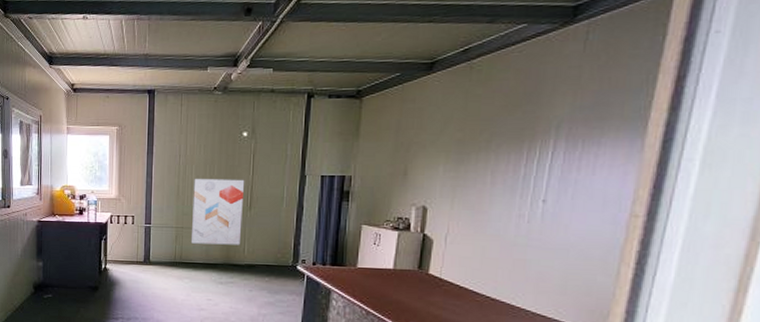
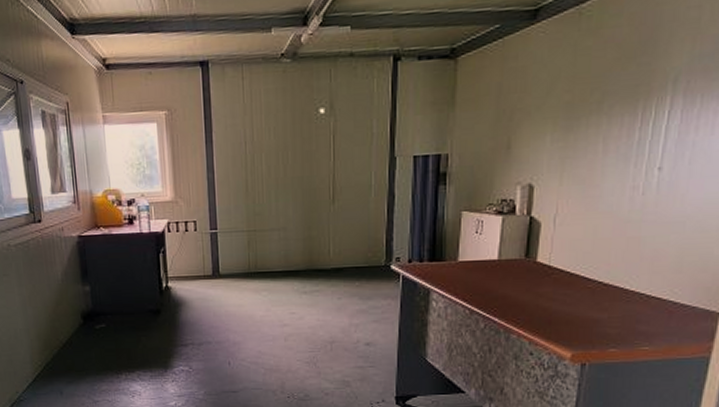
wall art: present [190,179,245,245] -> none [264,167,326,249]

